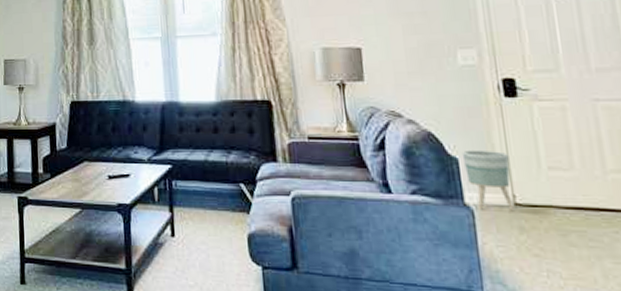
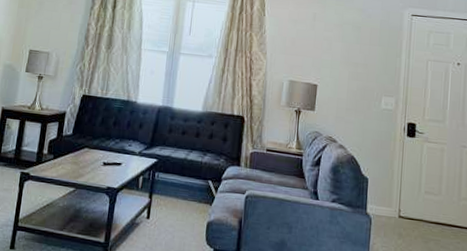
planter: present [461,150,516,212] -> none [371,173,402,222]

